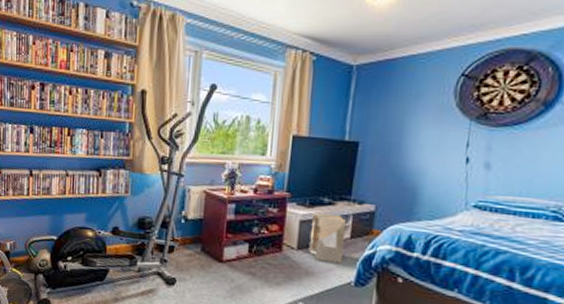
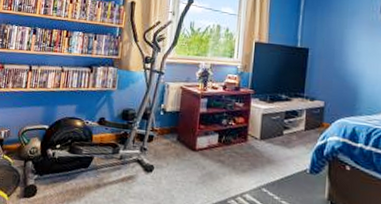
storage bin: present [308,212,347,263] -> none [270,107,301,152]

